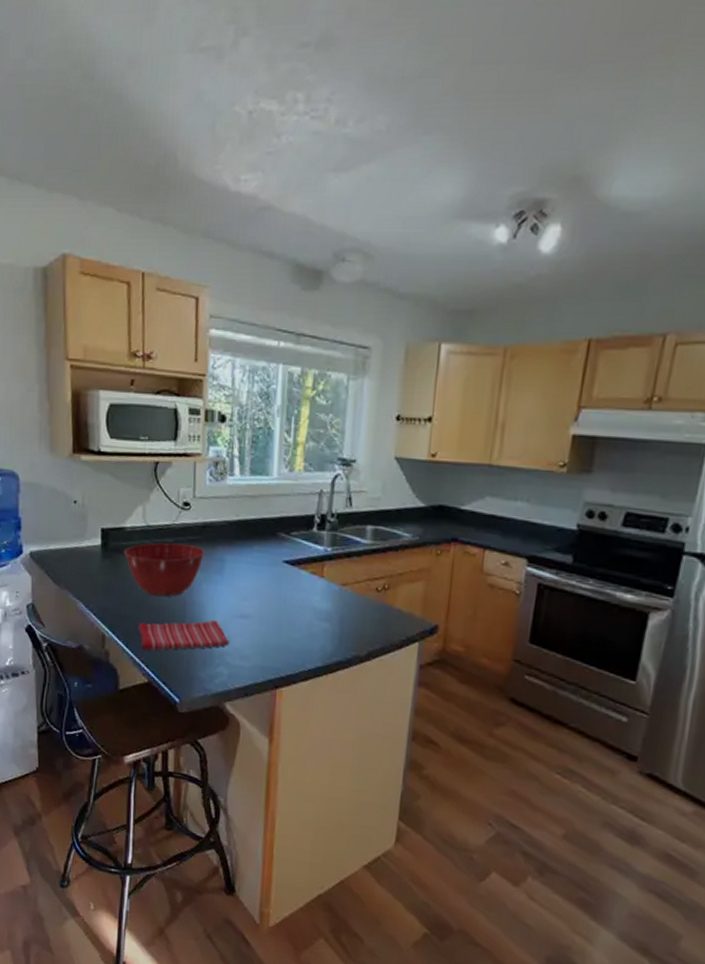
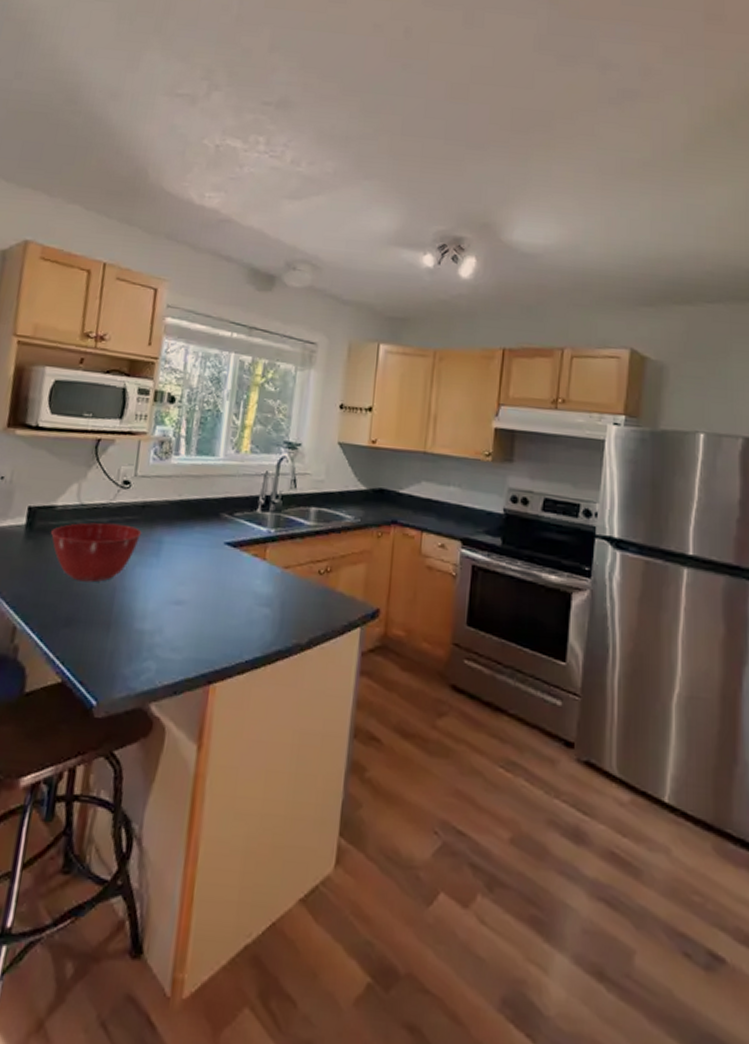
dish towel: present [138,620,228,651] -> none [56,607,159,645]

